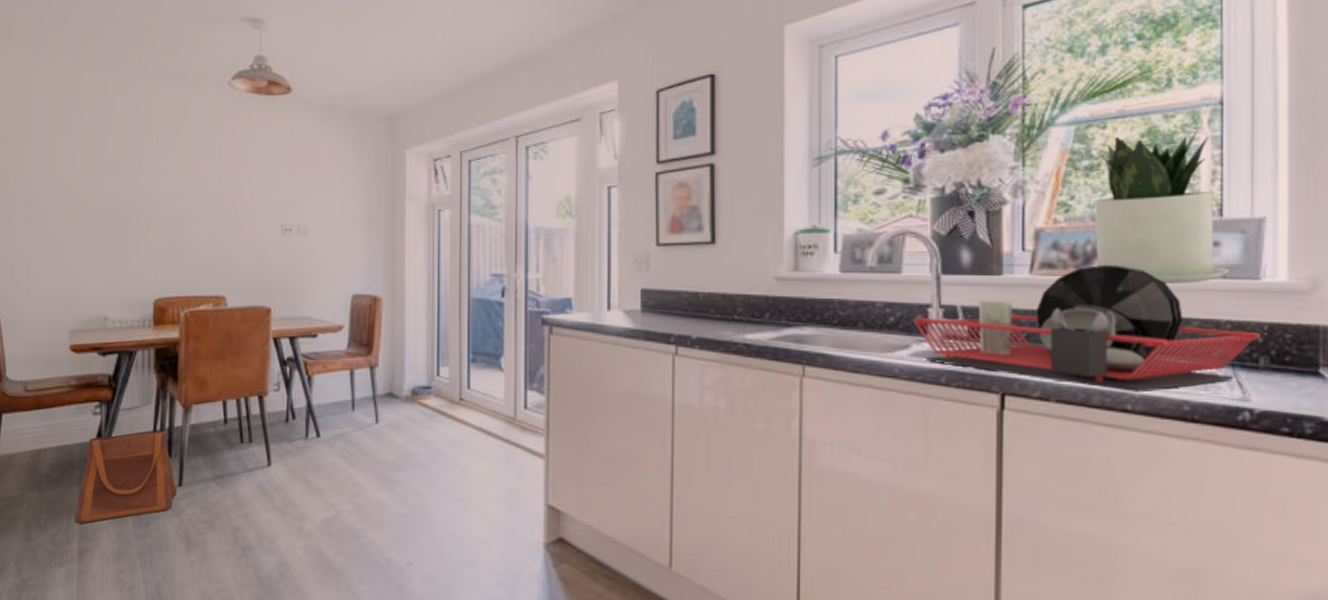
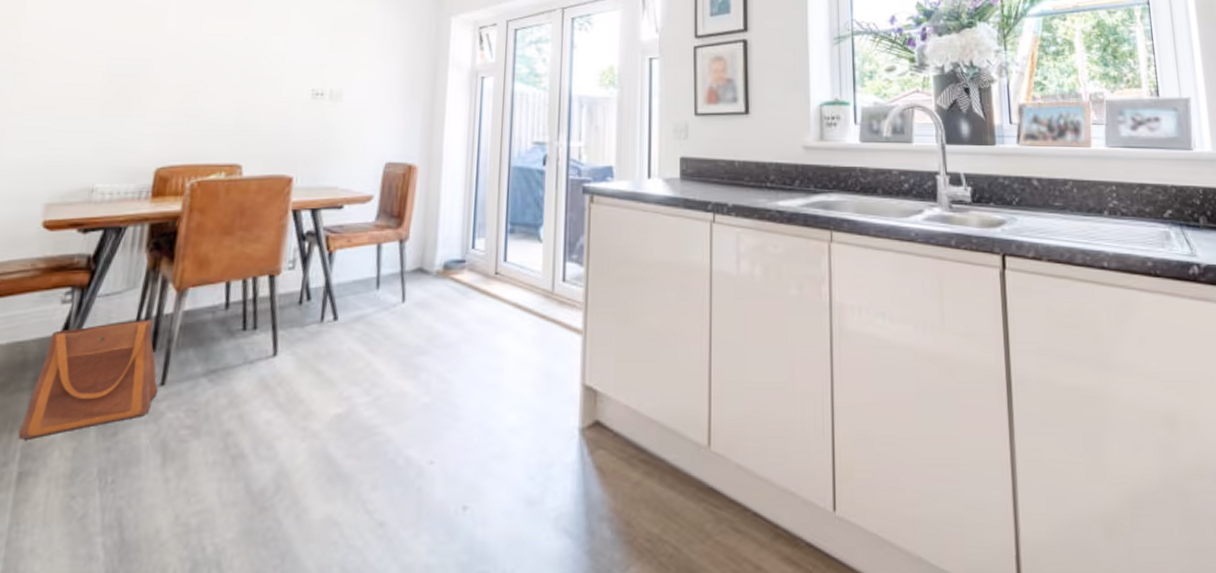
dish rack: present [914,265,1260,393] -> none [925,137,1198,251]
planter: present [1095,127,1230,284] -> none [1063,21,1170,153]

